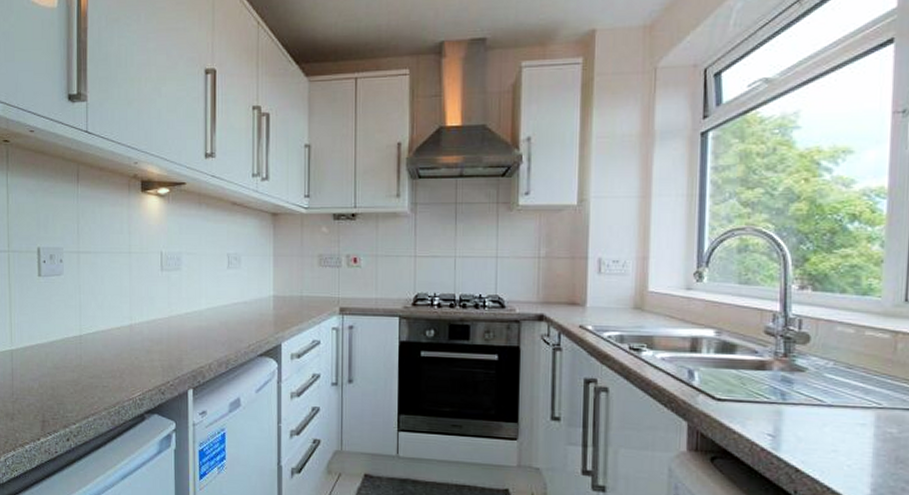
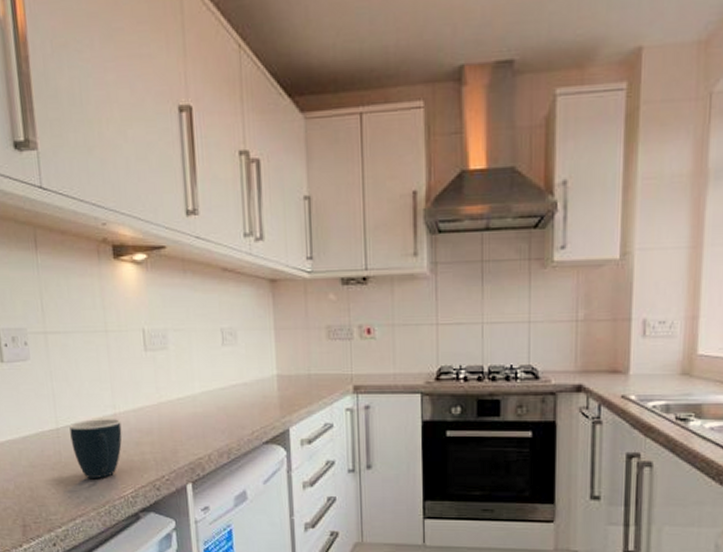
mug: none [91,328,136,381] -> present [69,419,122,478]

